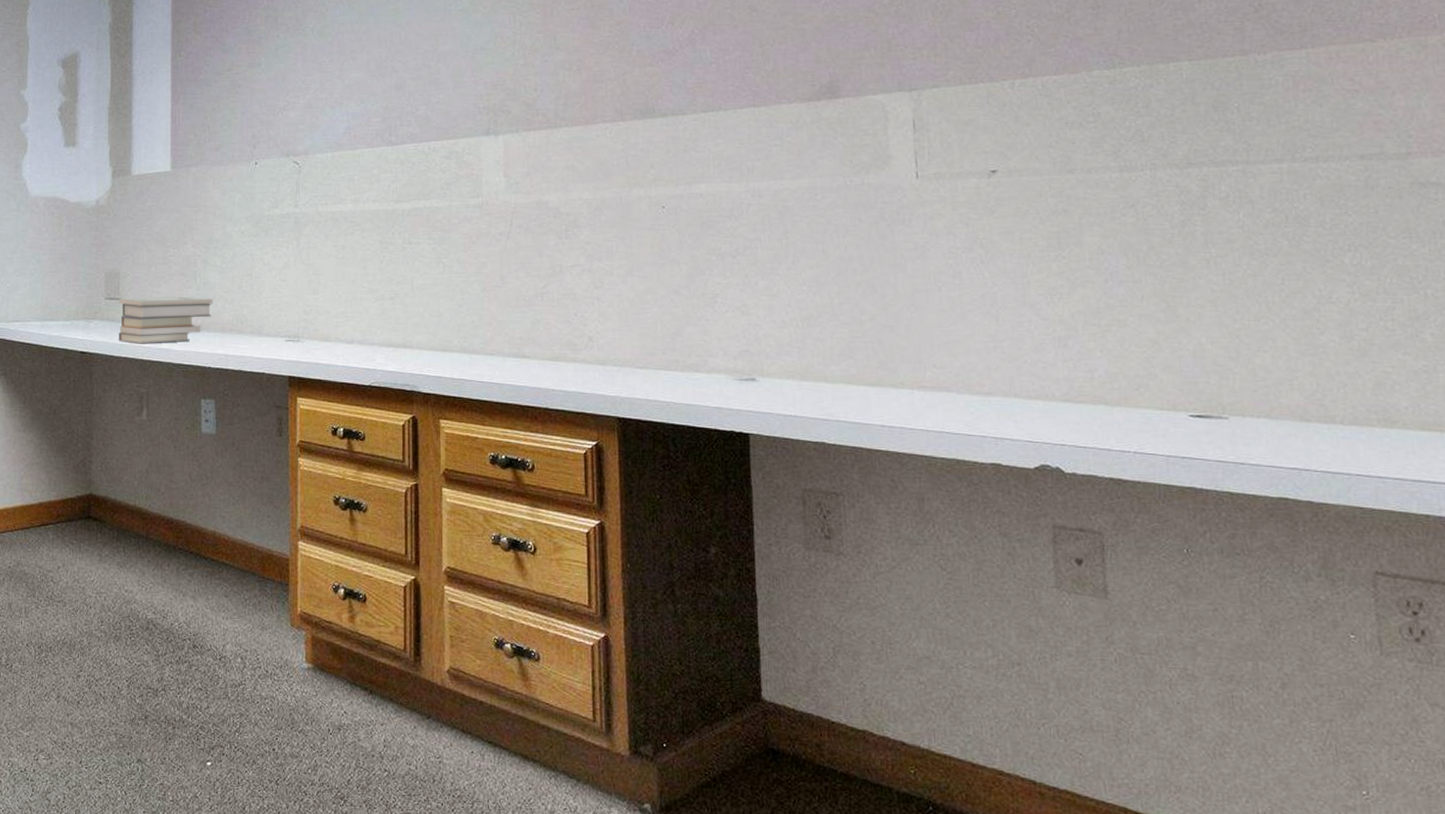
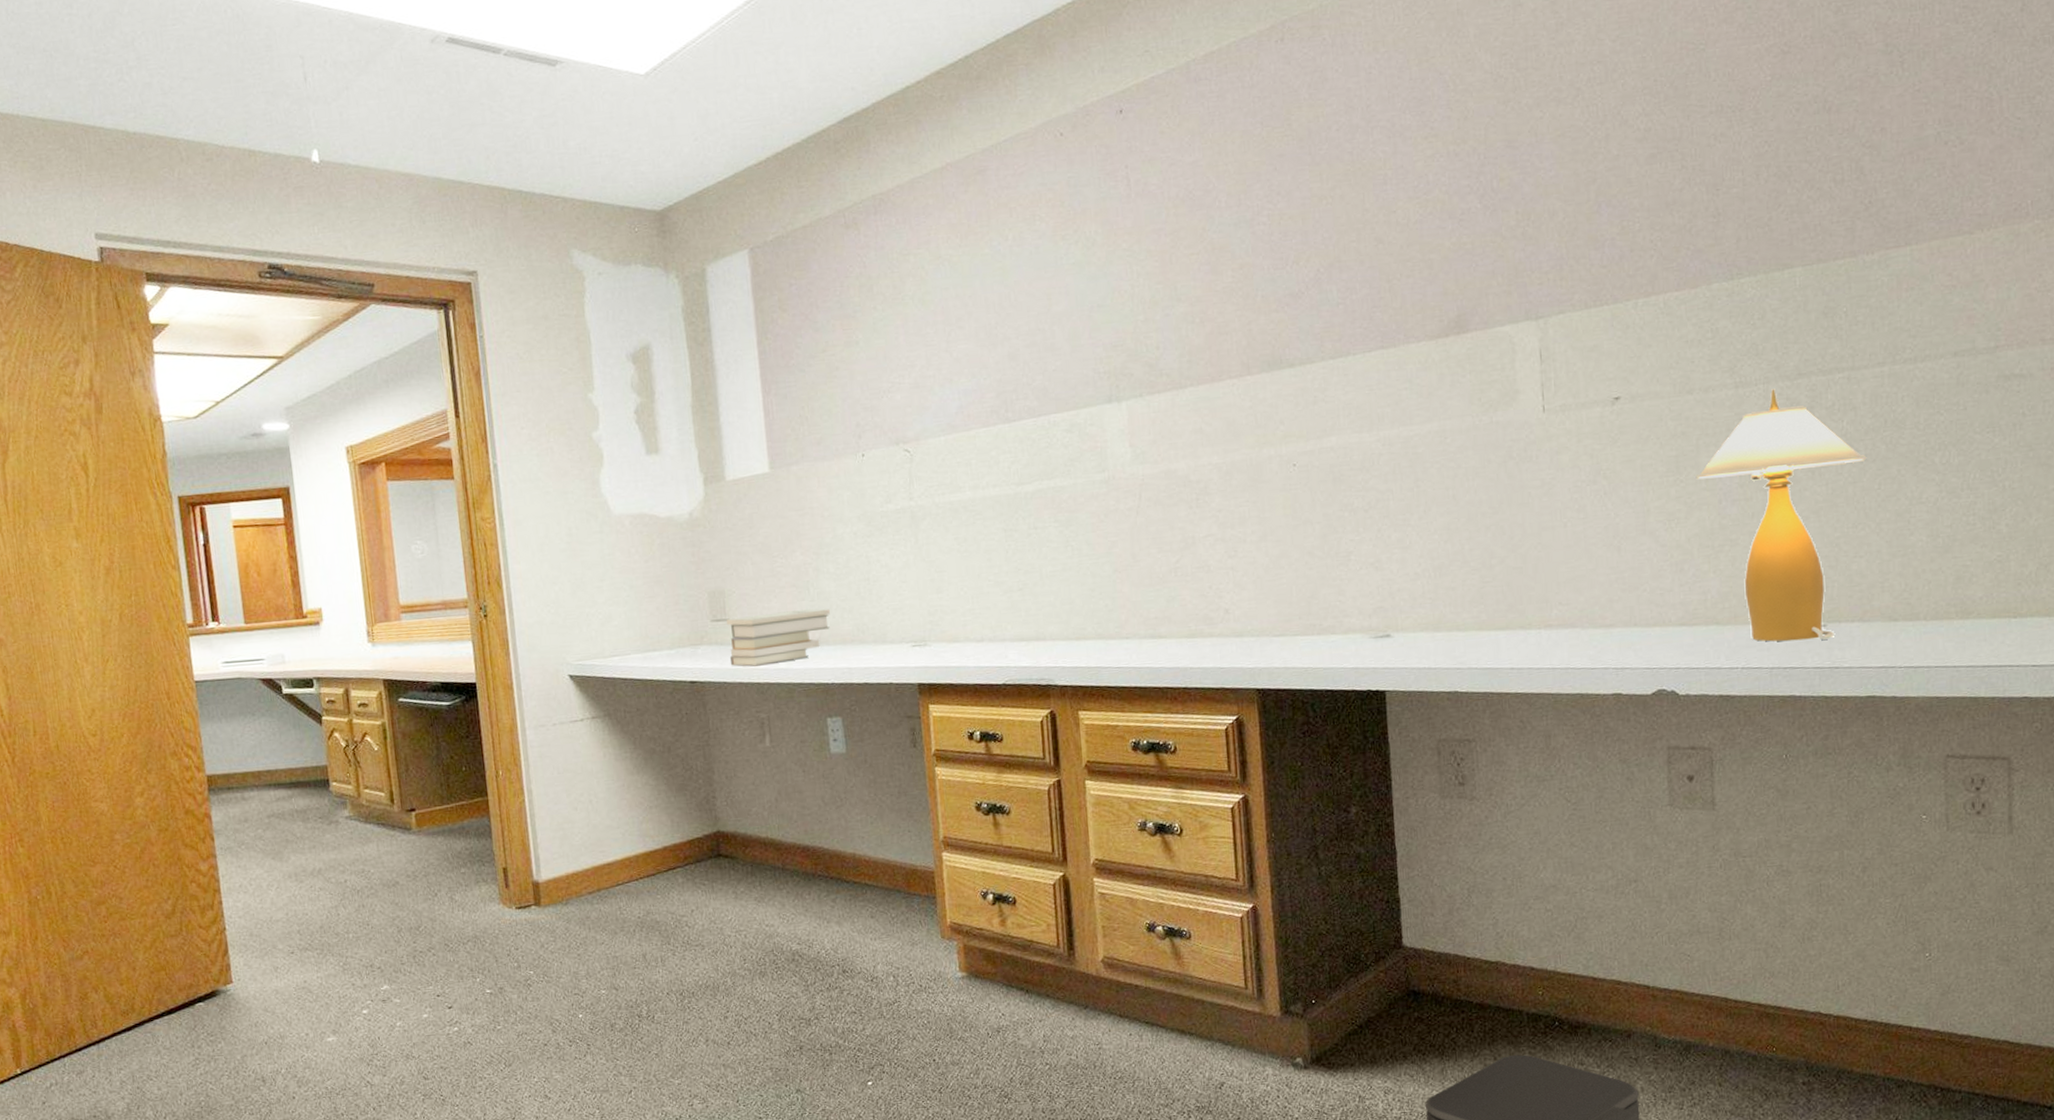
table lamp: none [1079,175,1266,434] -> present [1695,389,1866,642]

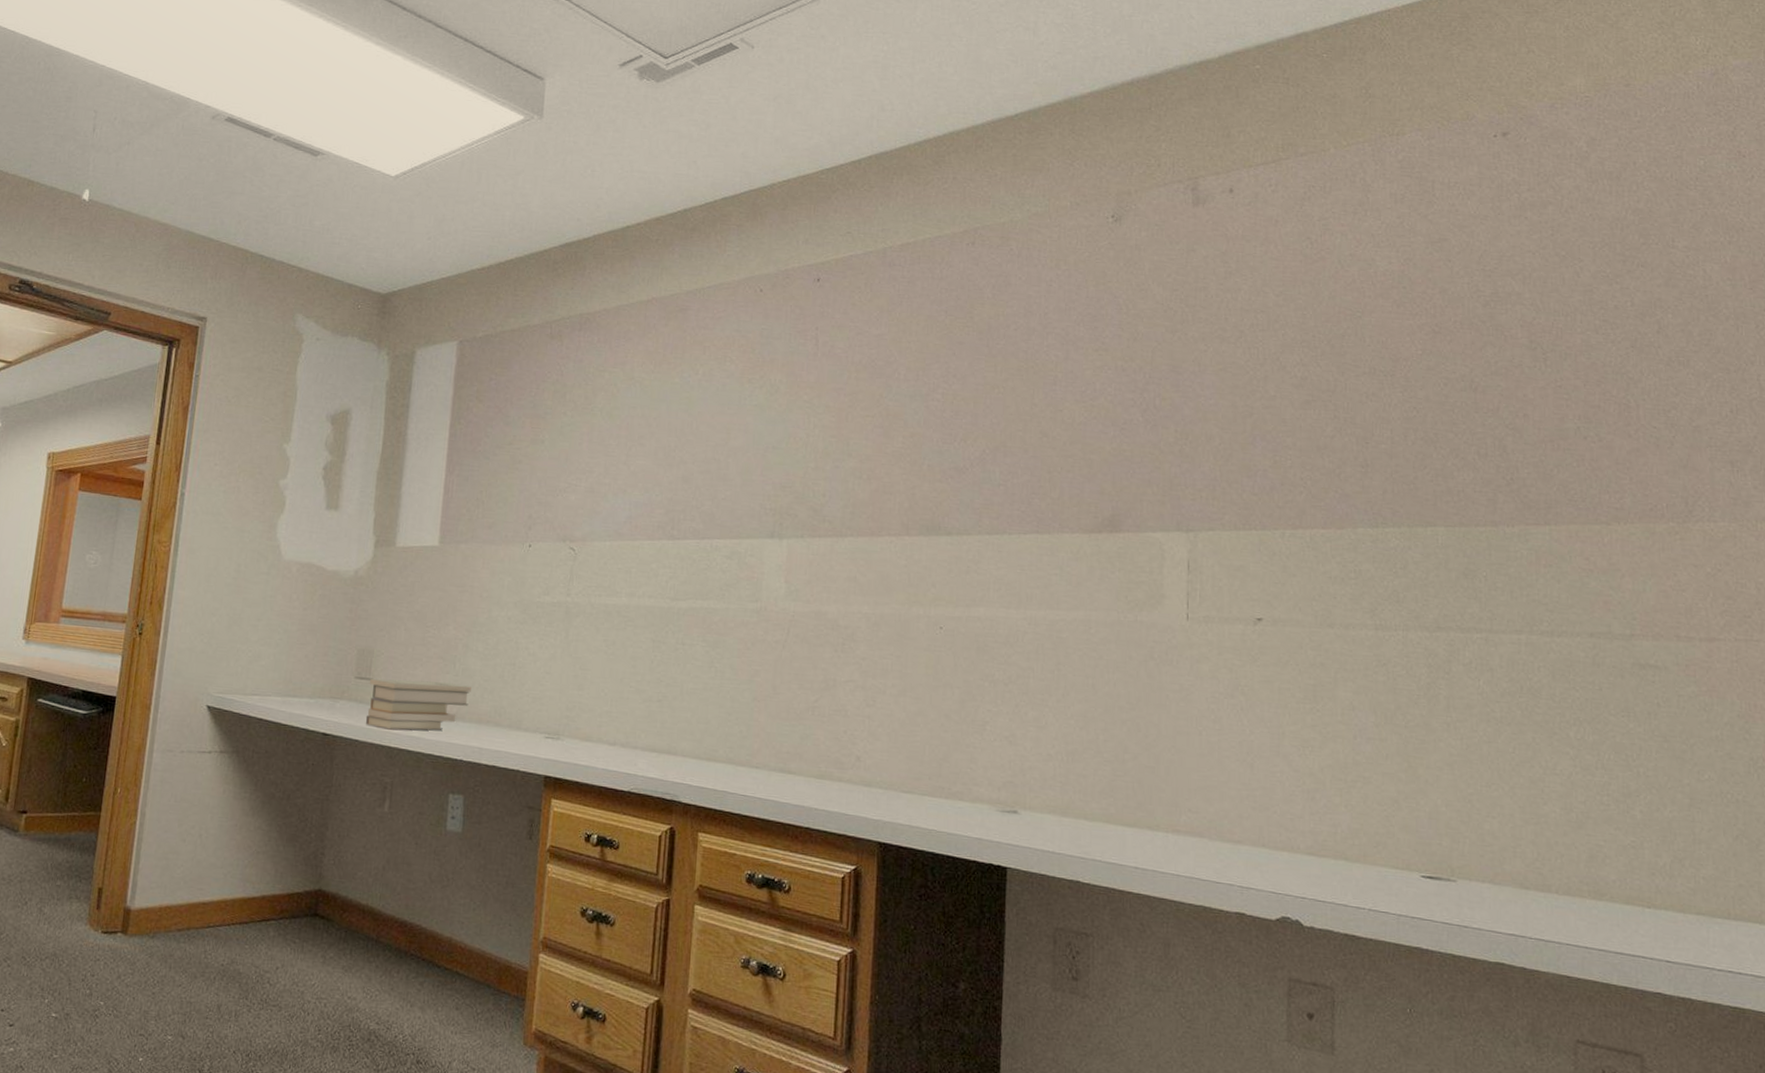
table lamp: present [1695,389,1866,642] -> none [1332,637,1501,897]

